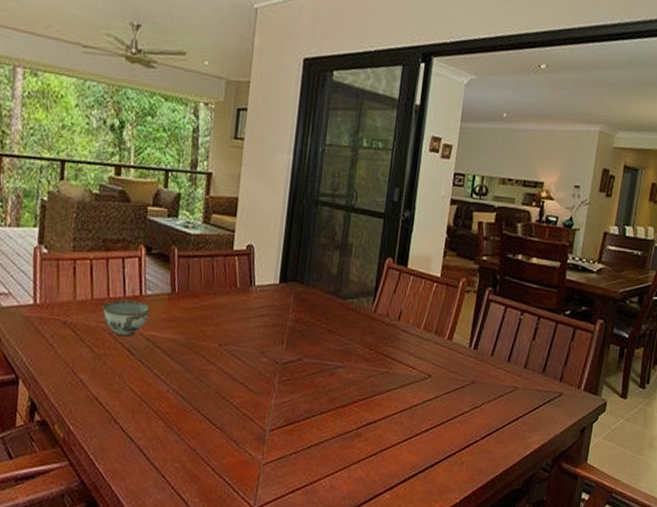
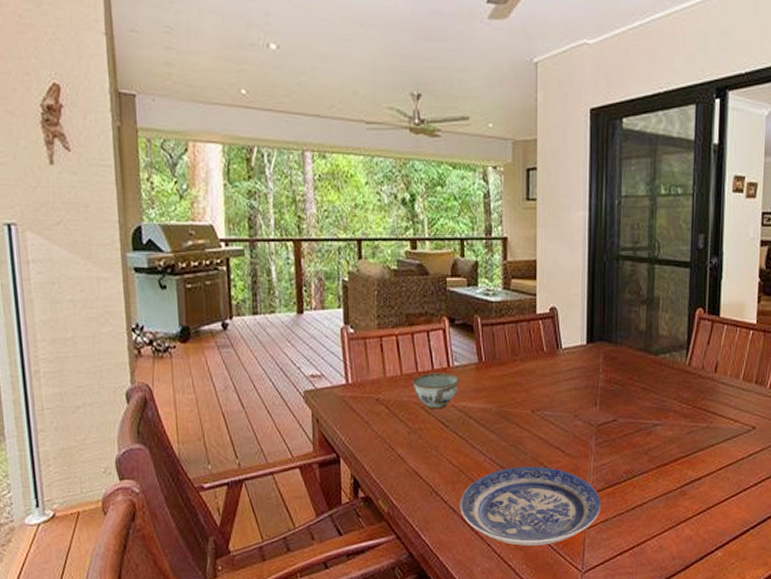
plate: none [137,399,279,480] -> present [460,467,601,546]

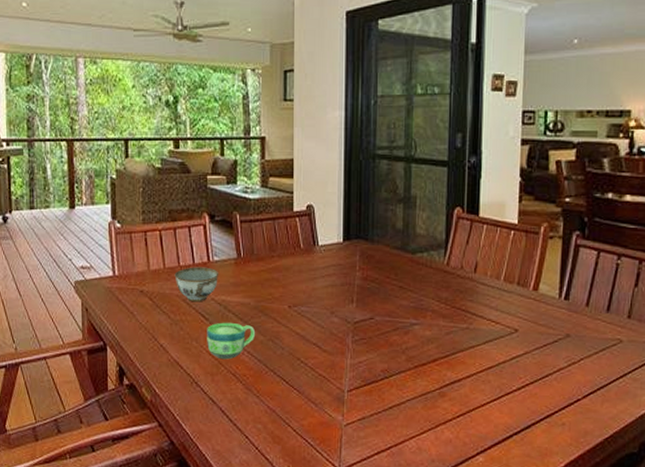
cup: none [447,429,498,467] -> present [207,322,256,360]
plate: present [460,467,601,546] -> none [219,361,358,441]

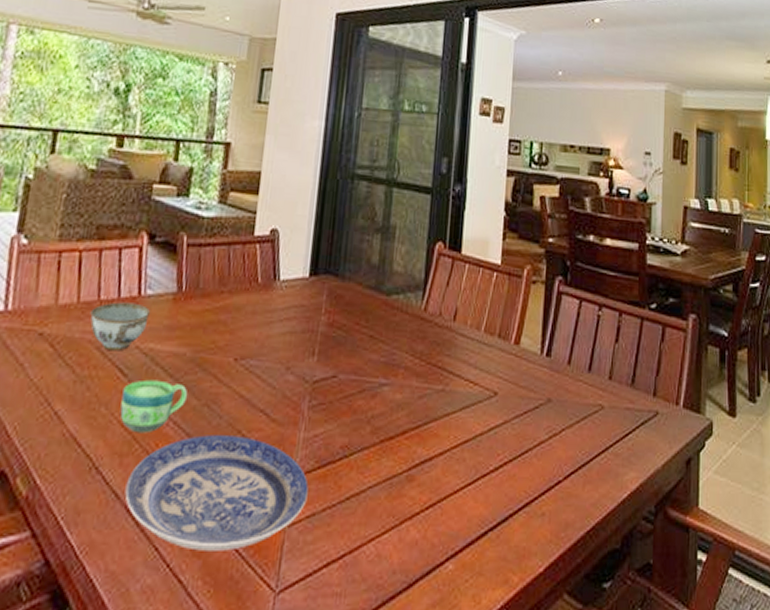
plate: none [219,361,358,441] -> present [124,435,309,551]

